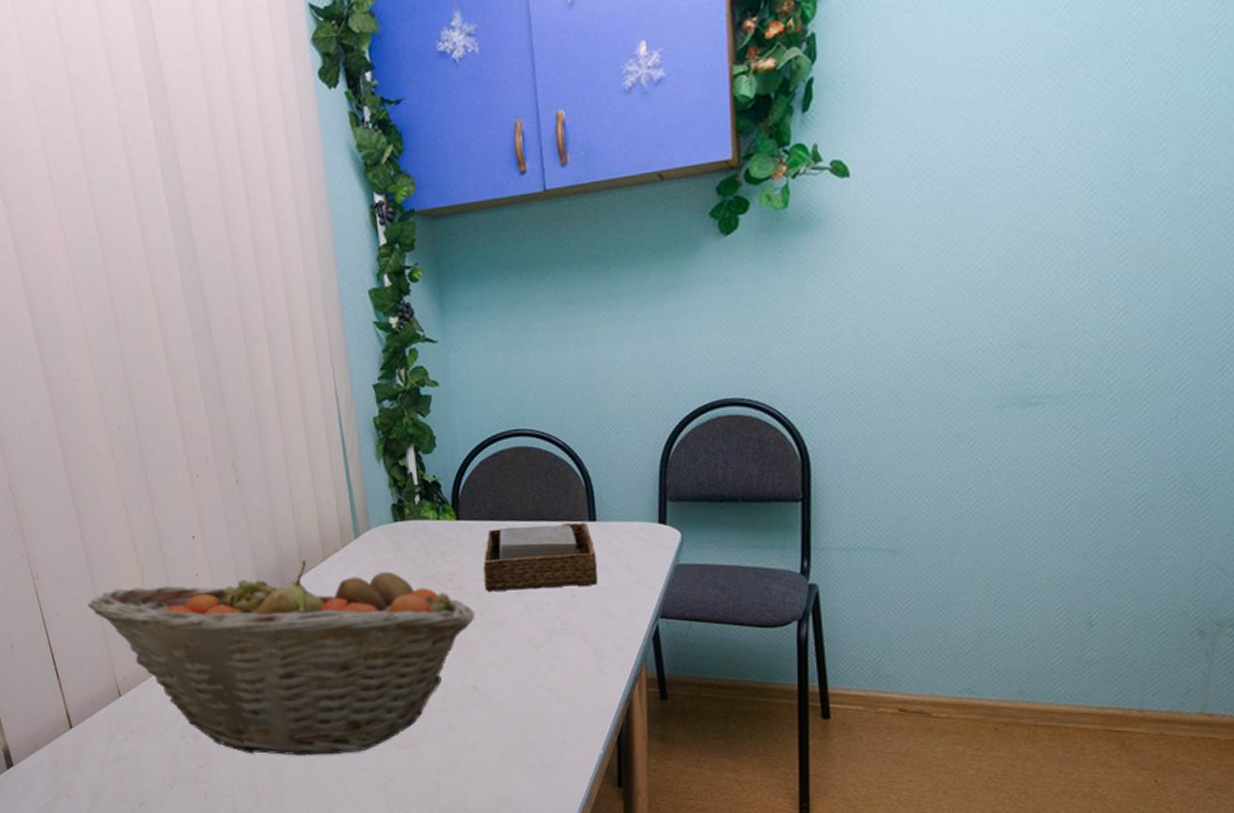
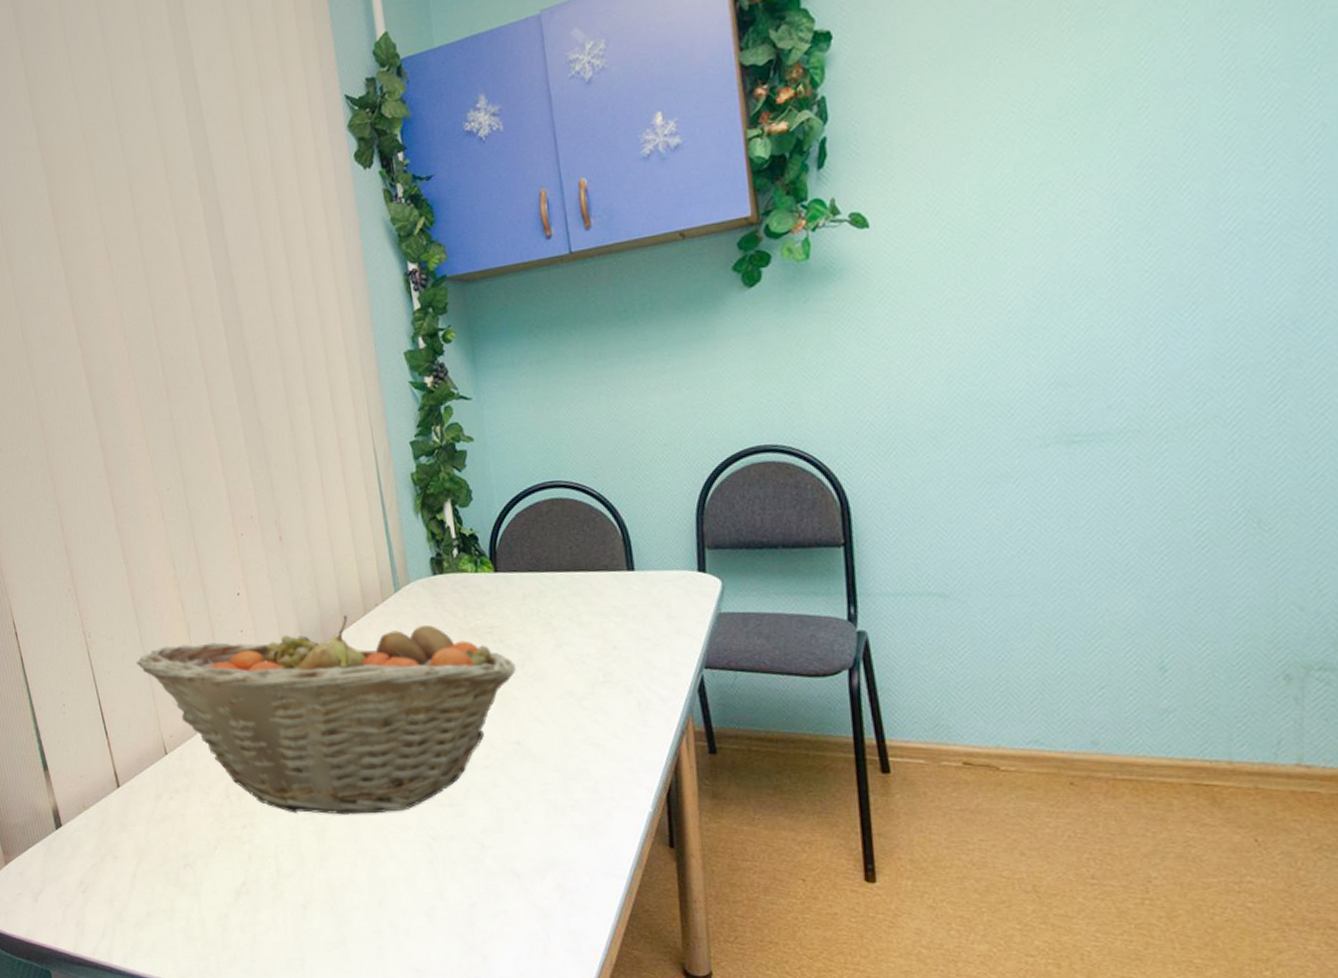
napkin holder: present [483,522,597,592] -> none [522,572,639,644]

